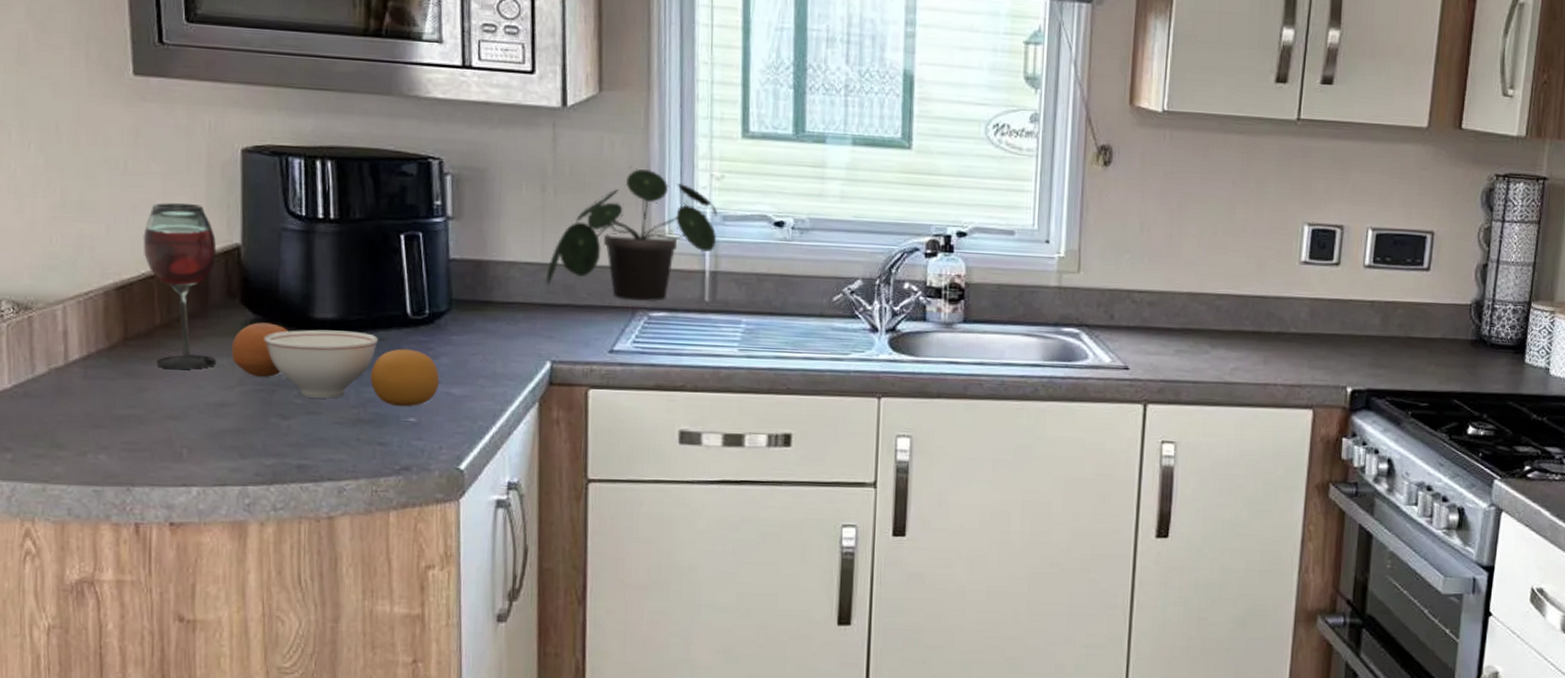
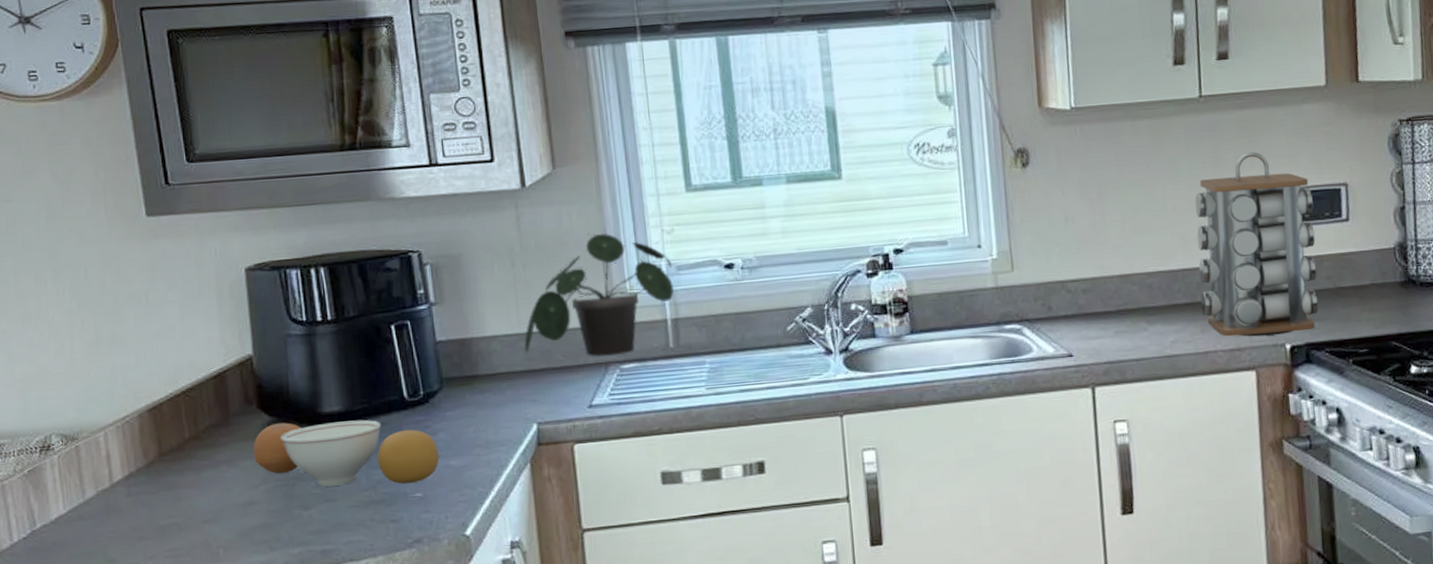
wineglass: present [143,202,217,370] -> none [167,323,242,478]
spice rack: none [1267,184,1397,377] -> present [1195,151,1318,337]

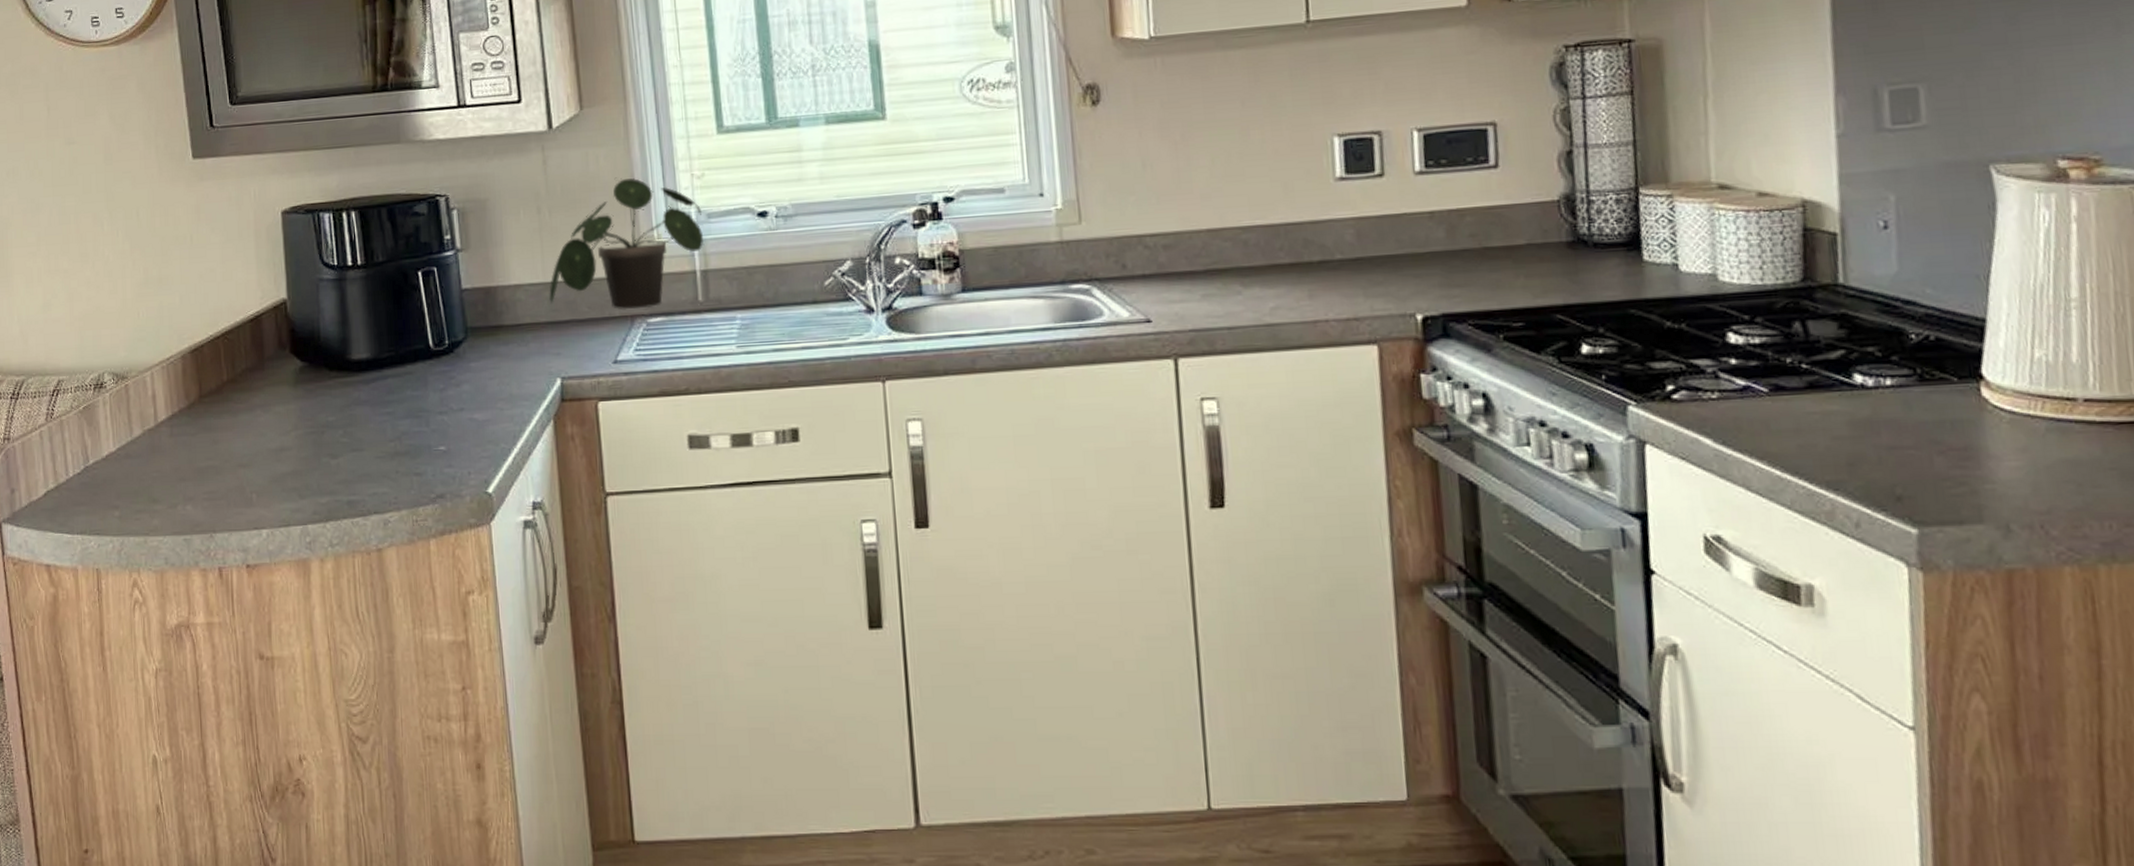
fruit: present [253,422,301,474] -> none [285,368,331,420]
bowl: present [280,420,382,487] -> none [311,368,408,436]
fruit: present [377,429,440,484] -> none [402,379,464,437]
spice rack: present [1195,151,1318,337] -> none [1301,85,1459,305]

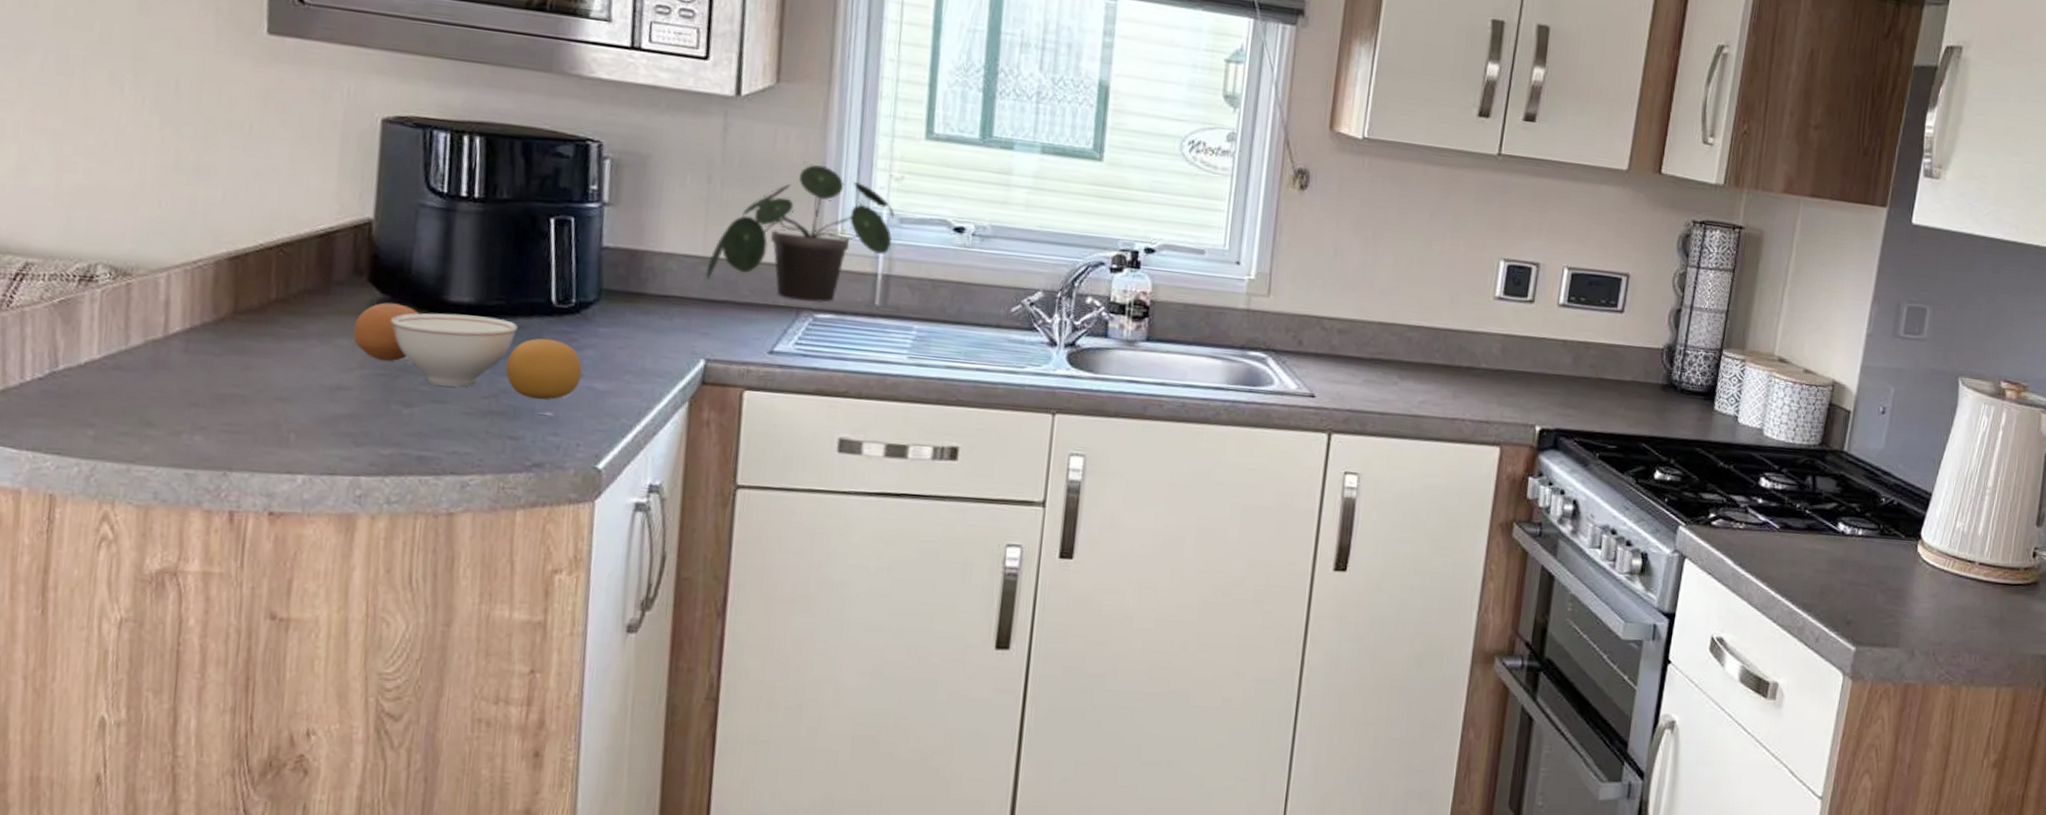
fruit: none [285,368,331,420] -> present [353,302,419,361]
bowl: none [311,368,408,436] -> present [390,313,519,387]
fruit: none [402,379,464,437] -> present [505,338,583,400]

